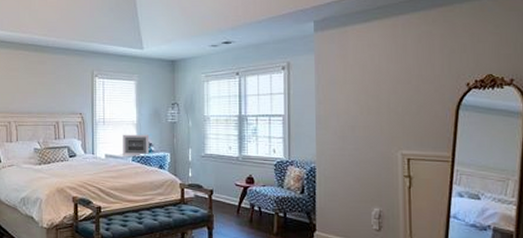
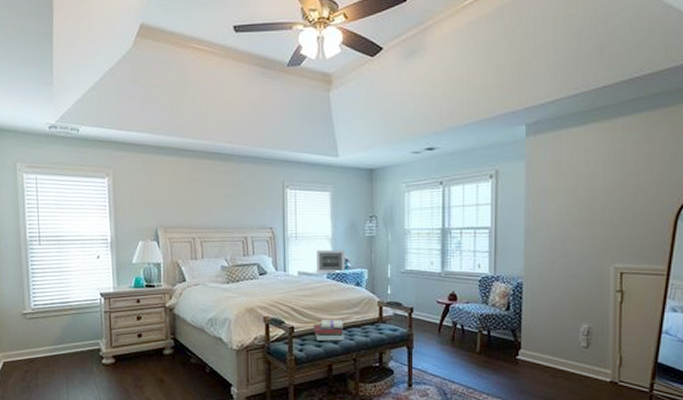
books: none [119,199,148,221] -> present [313,319,344,341]

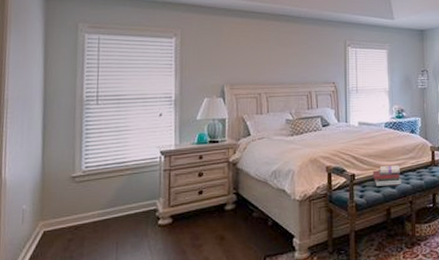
picture frame: present [317,250,346,273] -> none [375,101,401,123]

